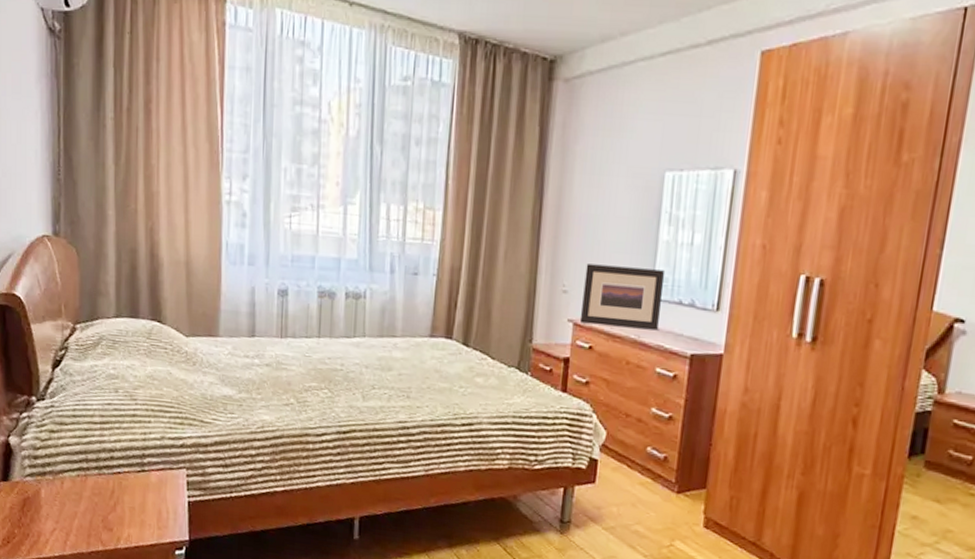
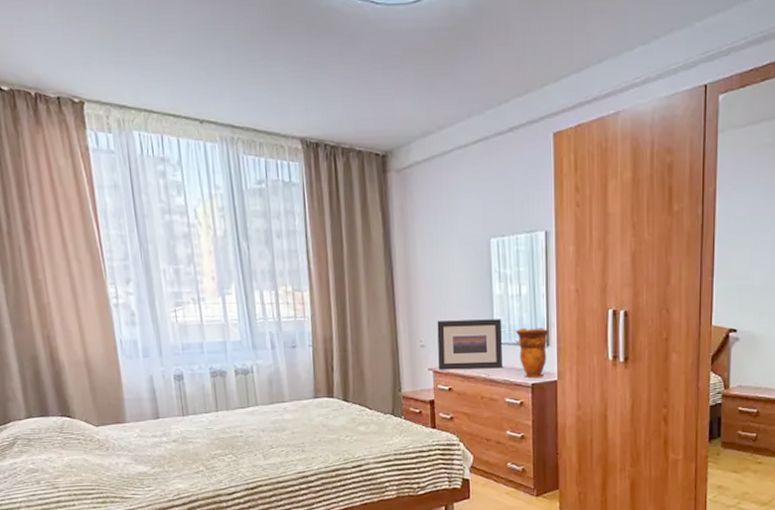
decorative vase: none [679,284,722,348] -> present [515,327,549,378]

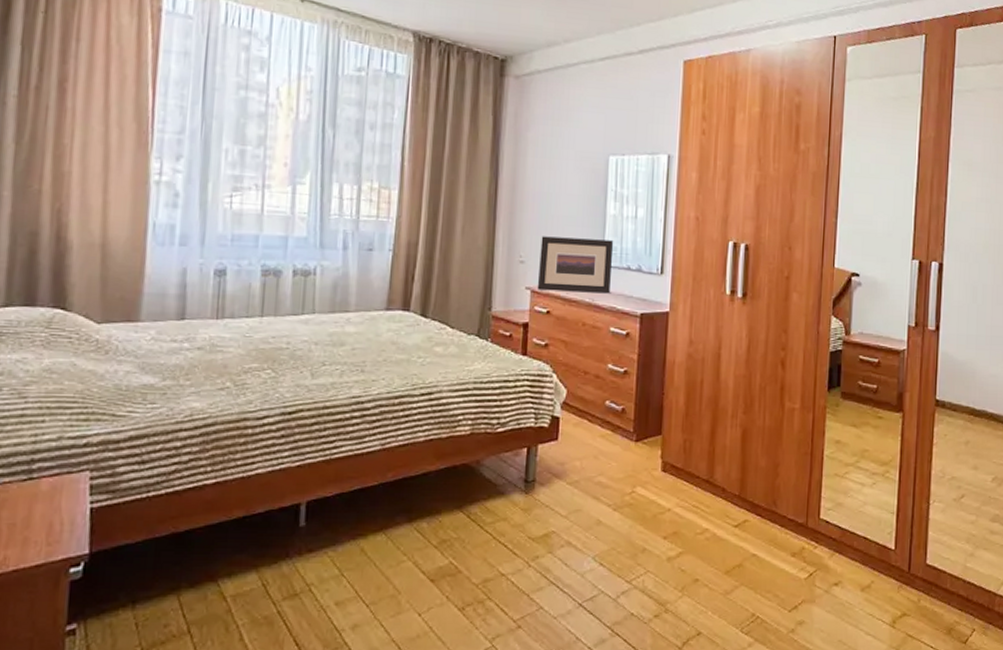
decorative vase: present [515,327,549,378] -> none [627,251,664,307]

